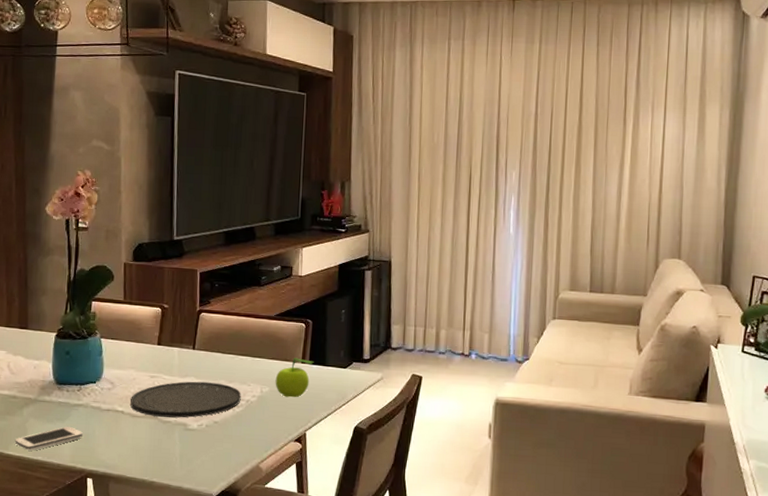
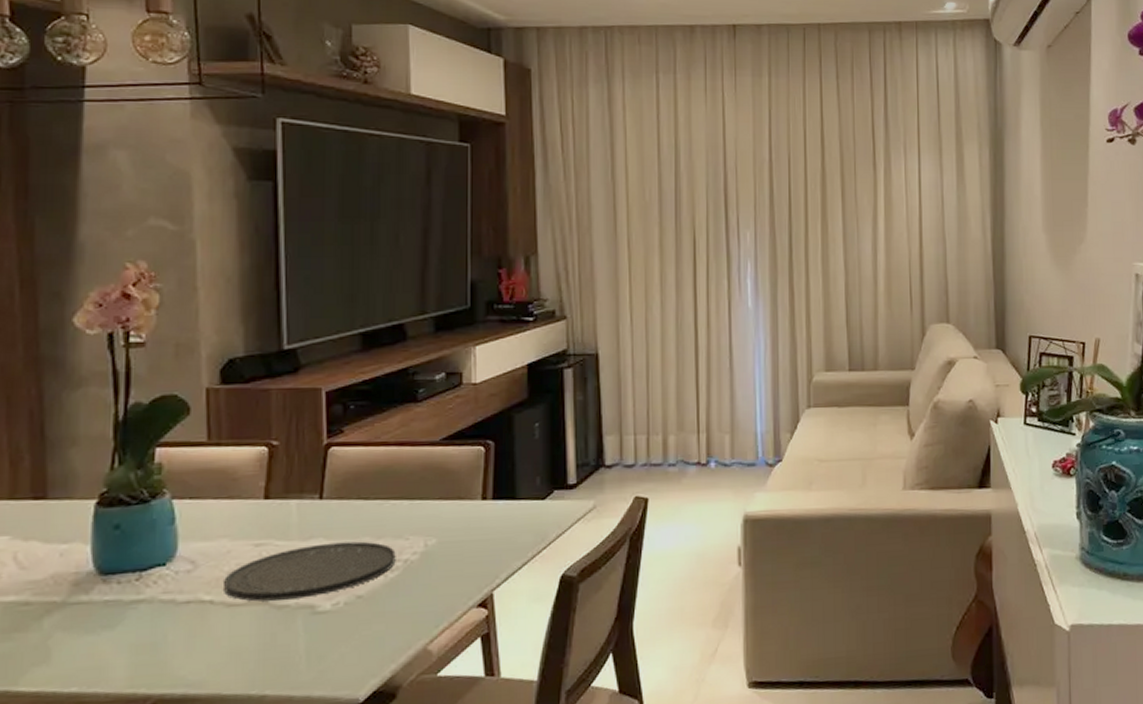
smartphone: present [15,427,83,451] -> none [29,635,146,681]
fruit: present [275,357,314,398] -> none [445,493,499,549]

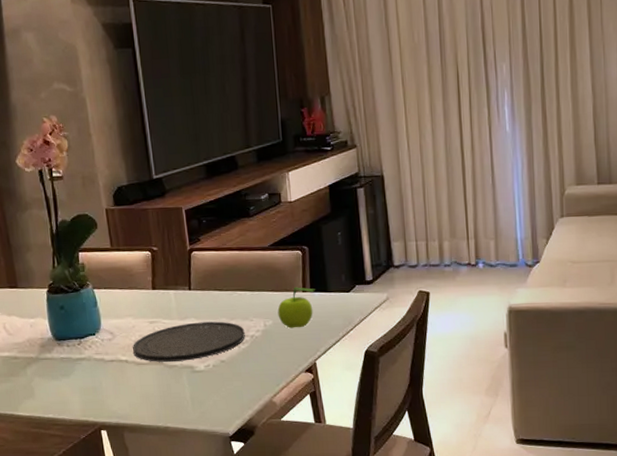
fruit: none [445,493,499,549] -> present [277,287,315,328]

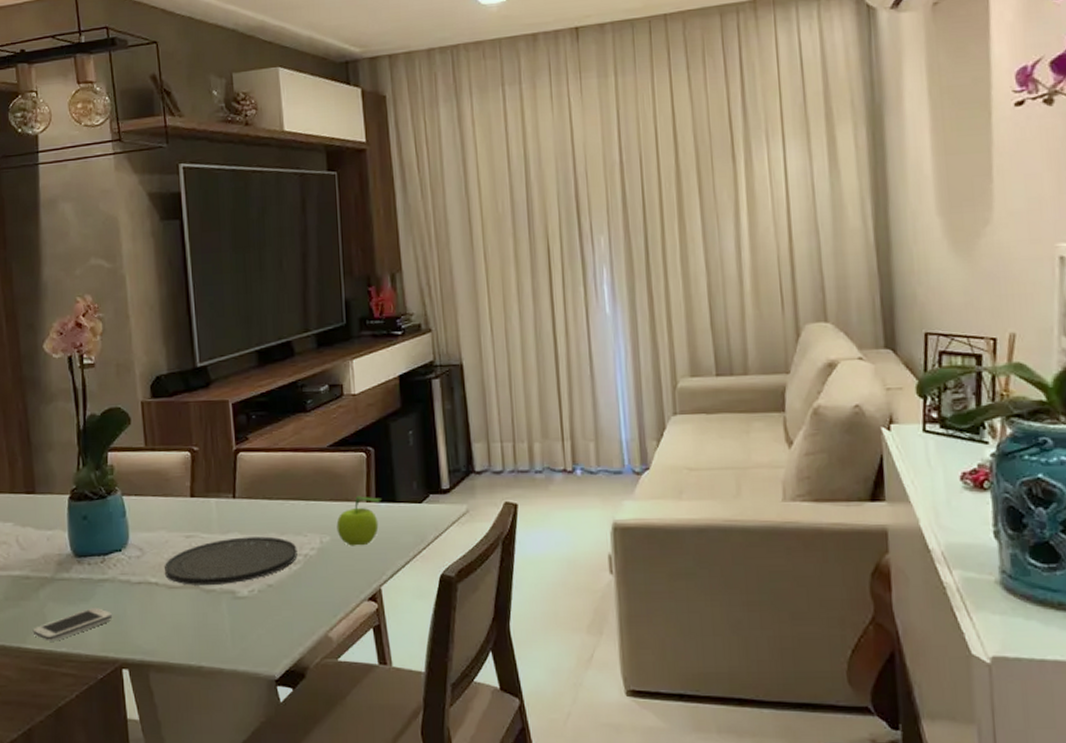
smartphone: none [23,382,90,409] -> present [32,608,112,642]

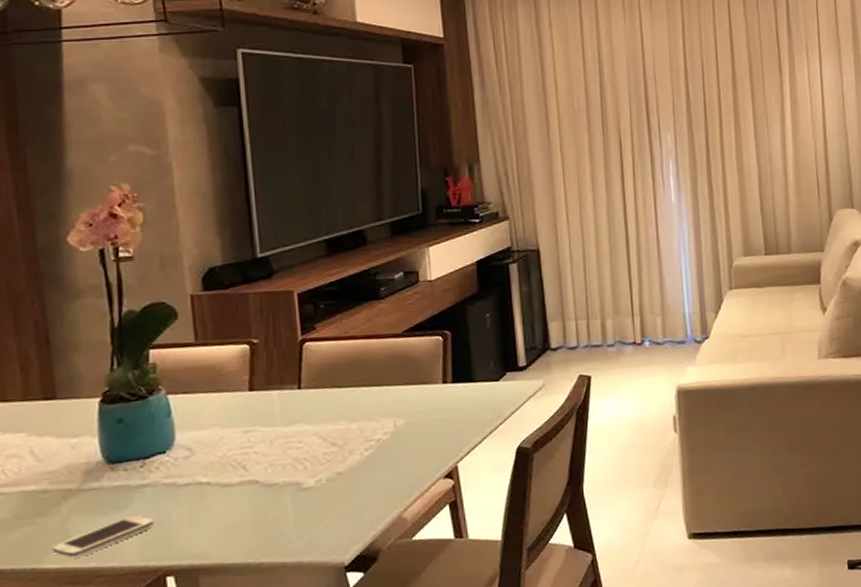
plate: present [165,536,298,585] -> none [218,424,370,482]
fruit: present [336,496,381,546] -> none [411,378,458,428]

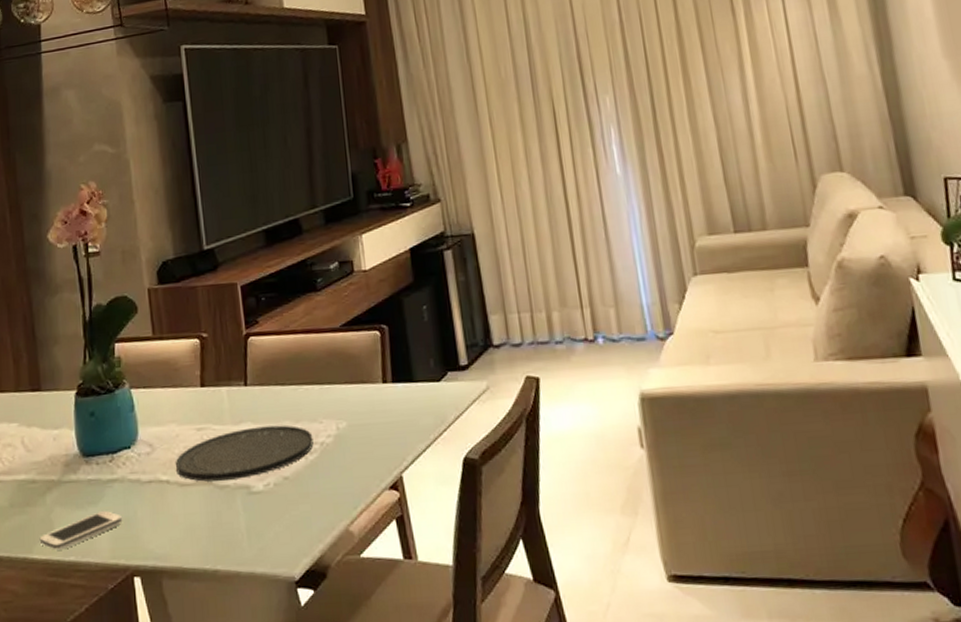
plate: none [218,424,370,482] -> present [176,425,314,482]

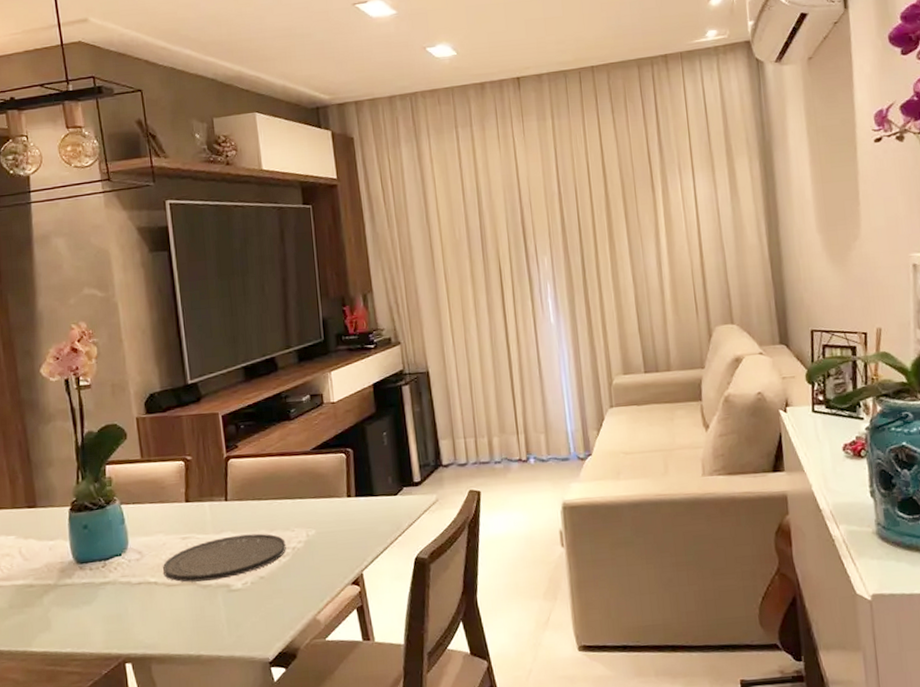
smartphone: present [39,511,122,550] -> none [37,609,114,644]

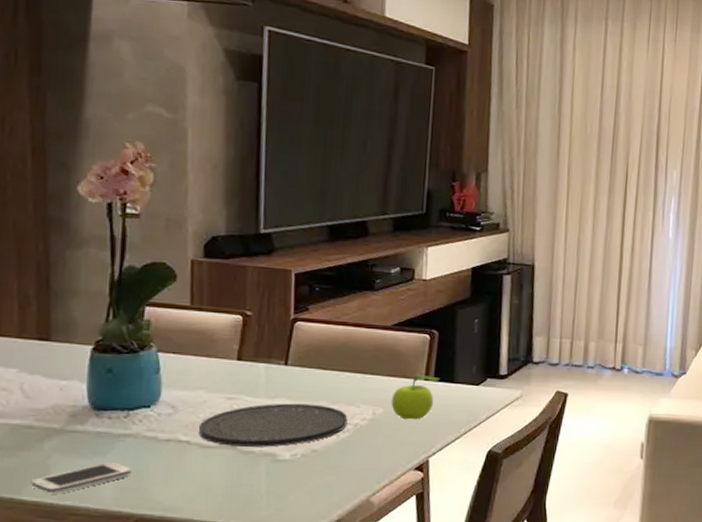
smartphone: none [37,609,114,644] -> present [31,462,131,494]
fruit: none [321,492,361,538] -> present [391,374,440,420]

